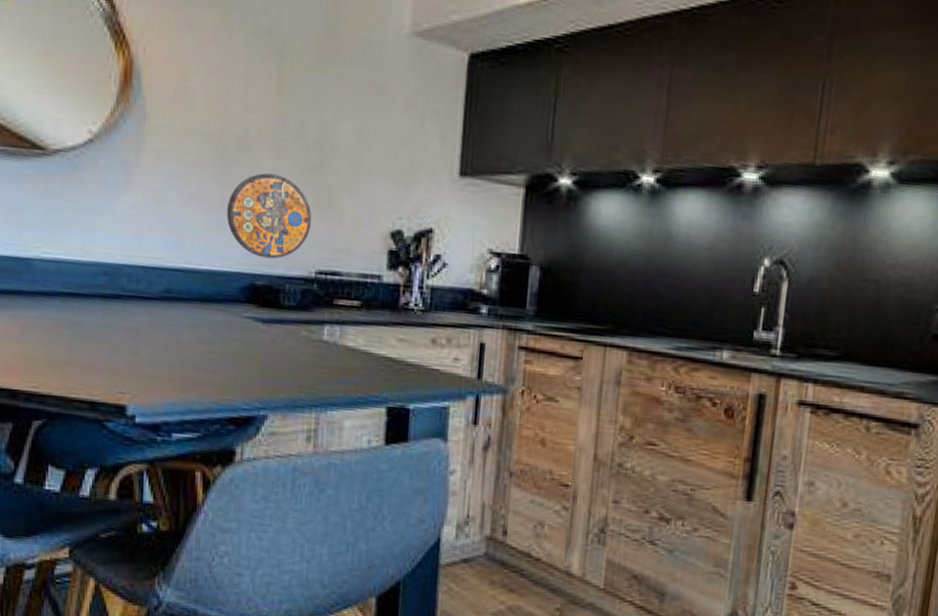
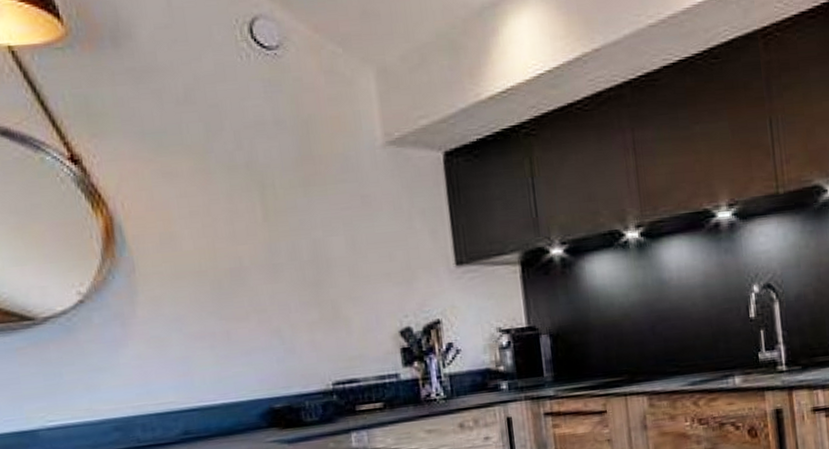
manhole cover: present [226,173,312,259] -> none [232,298,321,381]

